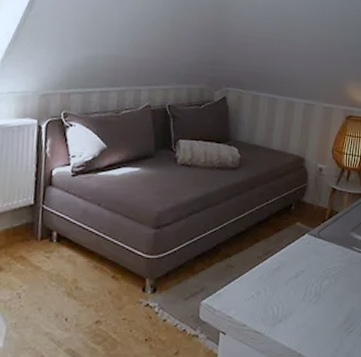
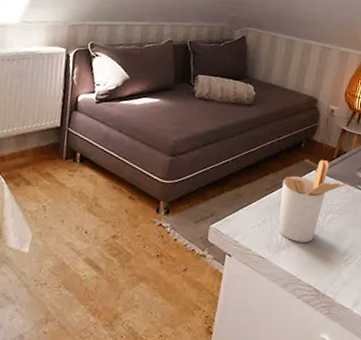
utensil holder: none [273,221,345,313] -> present [278,159,350,243]

